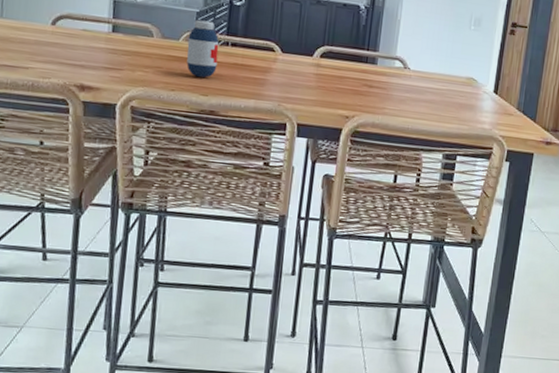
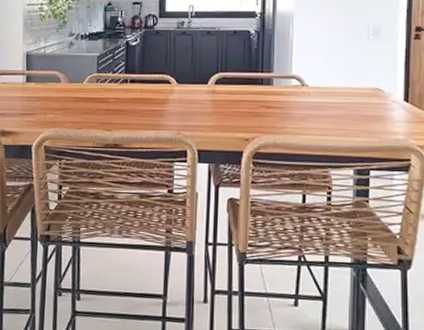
medicine bottle: present [186,19,219,78] -> none [90,62,119,115]

